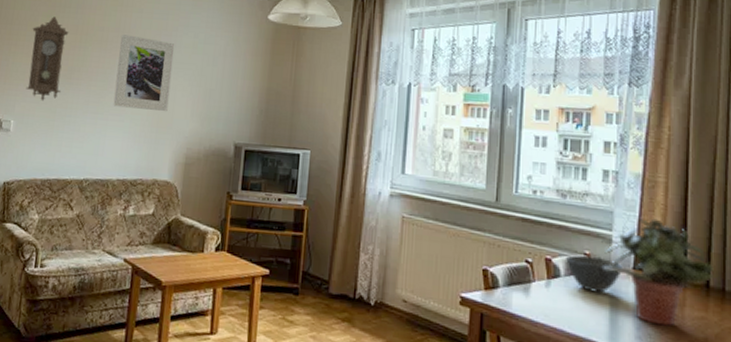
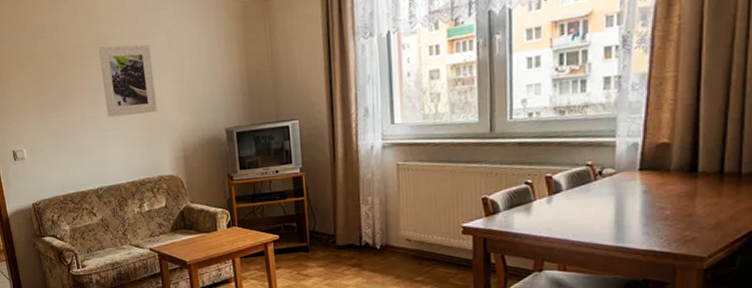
pendulum clock: present [26,16,69,102] -> none [17,44,58,127]
bowl: present [566,255,622,293] -> none [567,165,627,200]
potted plant: present [601,217,714,327] -> none [604,115,729,219]

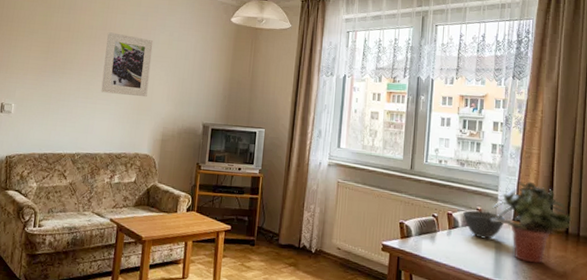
bowl: none [567,165,627,200] -> present [463,210,505,239]
potted plant: none [604,115,729,219] -> present [490,180,572,264]

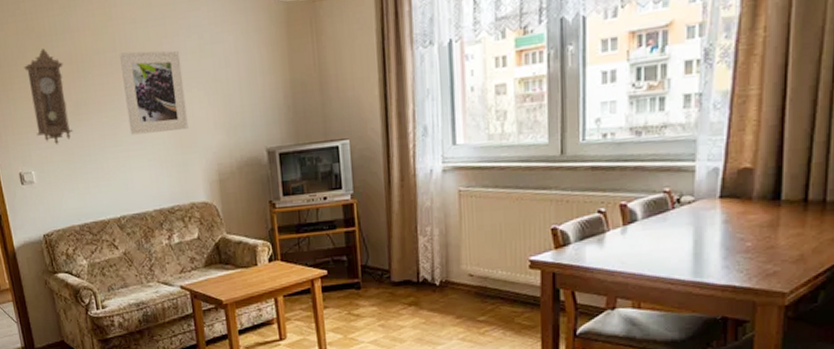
pendulum clock: none [25,16,63,88] -> present [24,48,73,145]
bowl: present [463,210,505,239] -> none [643,192,707,230]
potted plant: present [490,180,572,264] -> none [683,138,814,251]

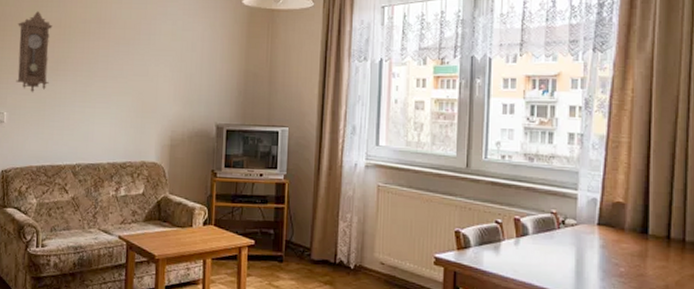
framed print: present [119,50,189,135] -> none [99,25,155,98]

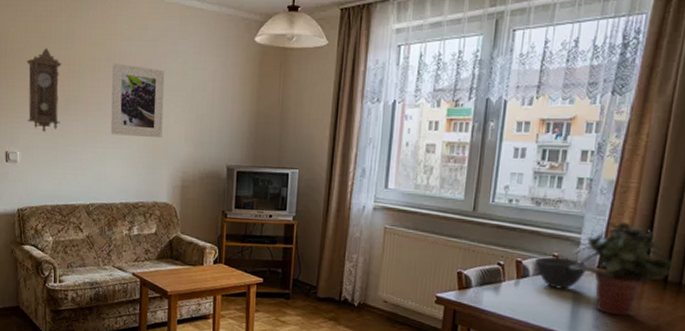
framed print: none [99,25,155,98] -> present [110,63,165,138]
bowl: none [534,213,587,248] -> present [535,256,588,289]
potted plant: none [567,176,675,276] -> present [569,220,674,317]

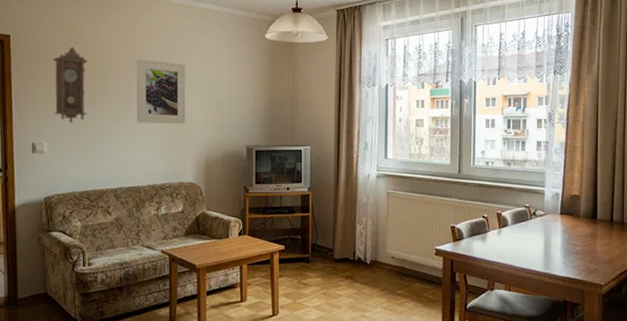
bowl: present [535,256,588,289] -> none [512,207,552,234]
potted plant: present [569,220,674,317] -> none [537,175,616,253]

